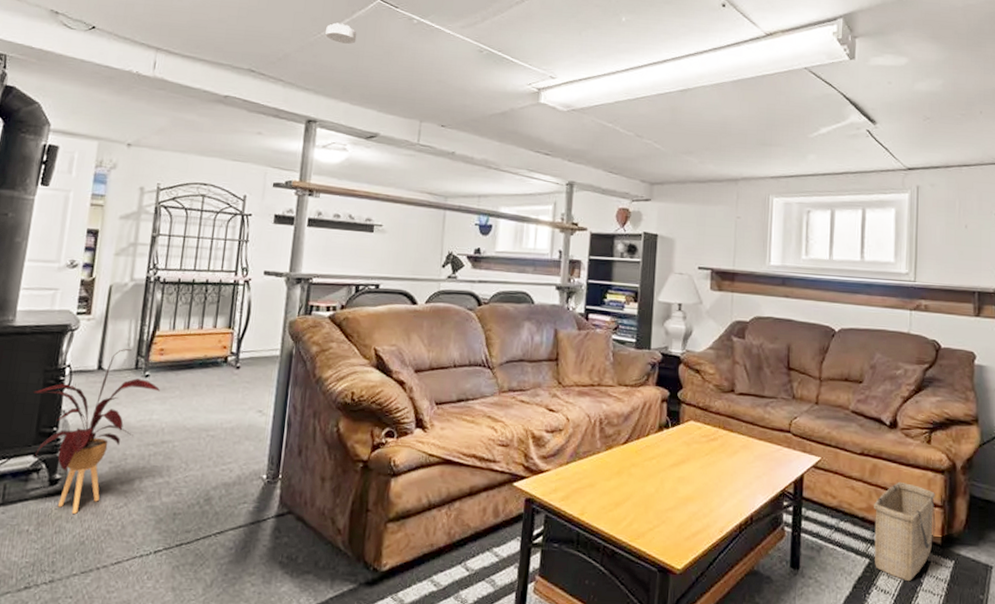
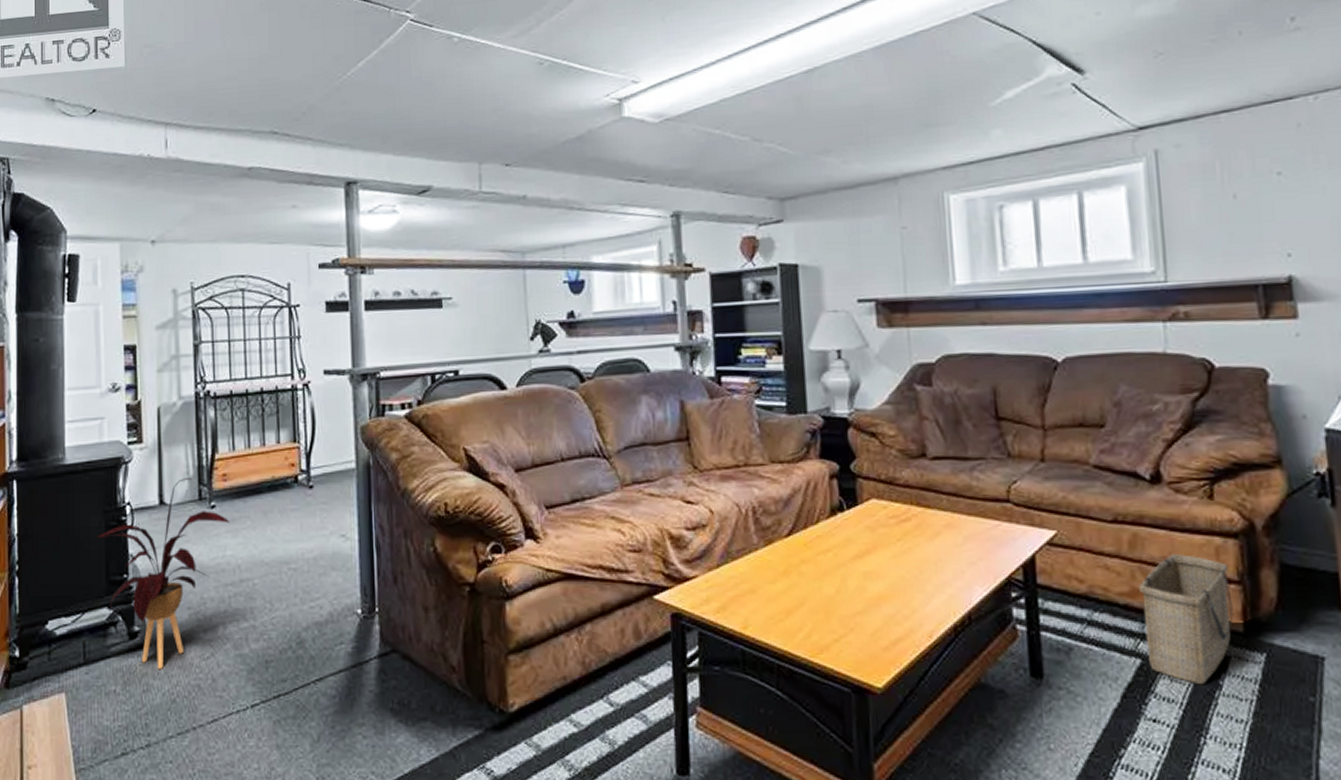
smoke detector: present [325,22,357,44] -> none [352,57,389,82]

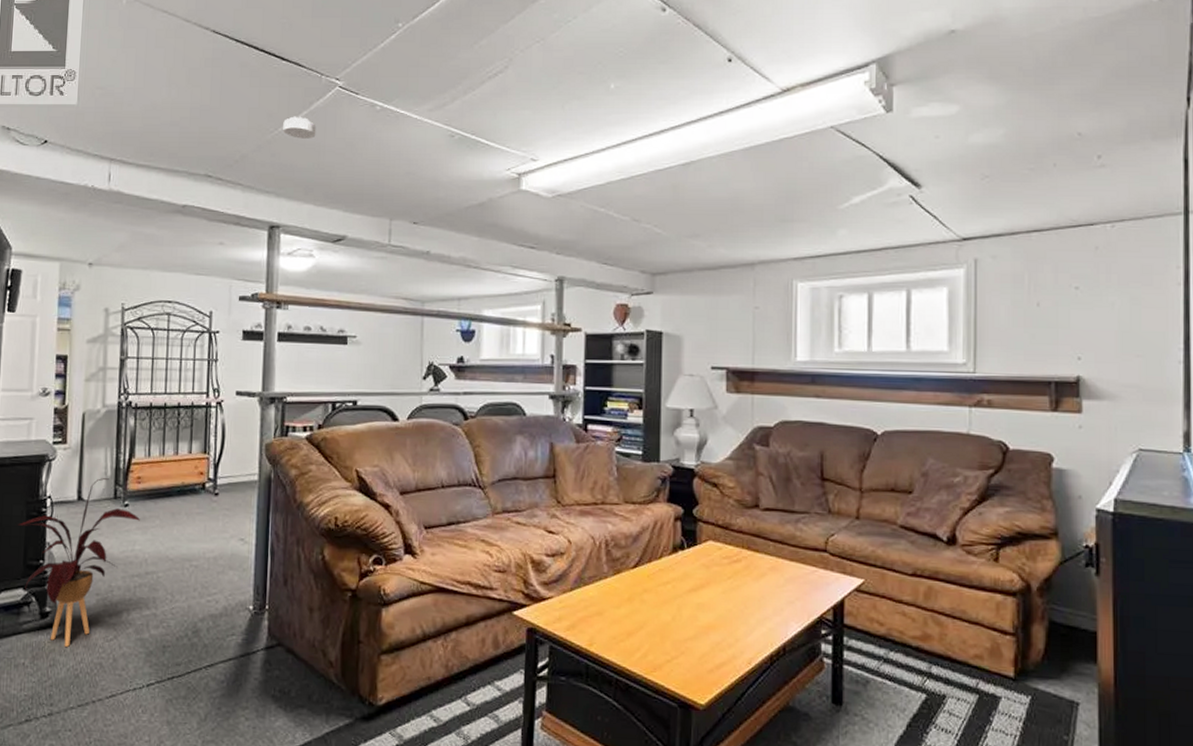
smoke detector: none [352,57,389,82] -> present [283,116,316,139]
basket: present [1139,553,1234,684] -> none [930,605,1007,719]

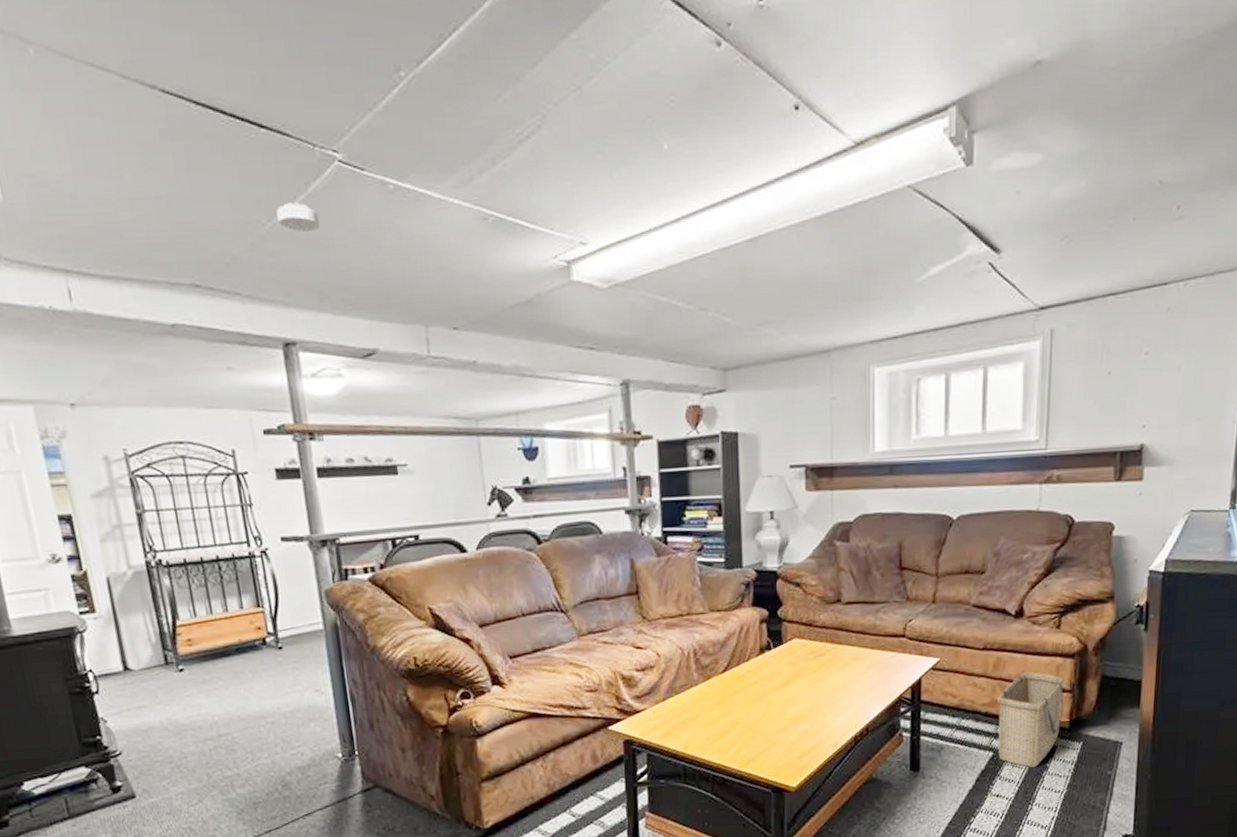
house plant: present [18,478,141,647] -> none [61,644,202,817]
basket: none [930,605,1007,719] -> present [998,671,1064,767]

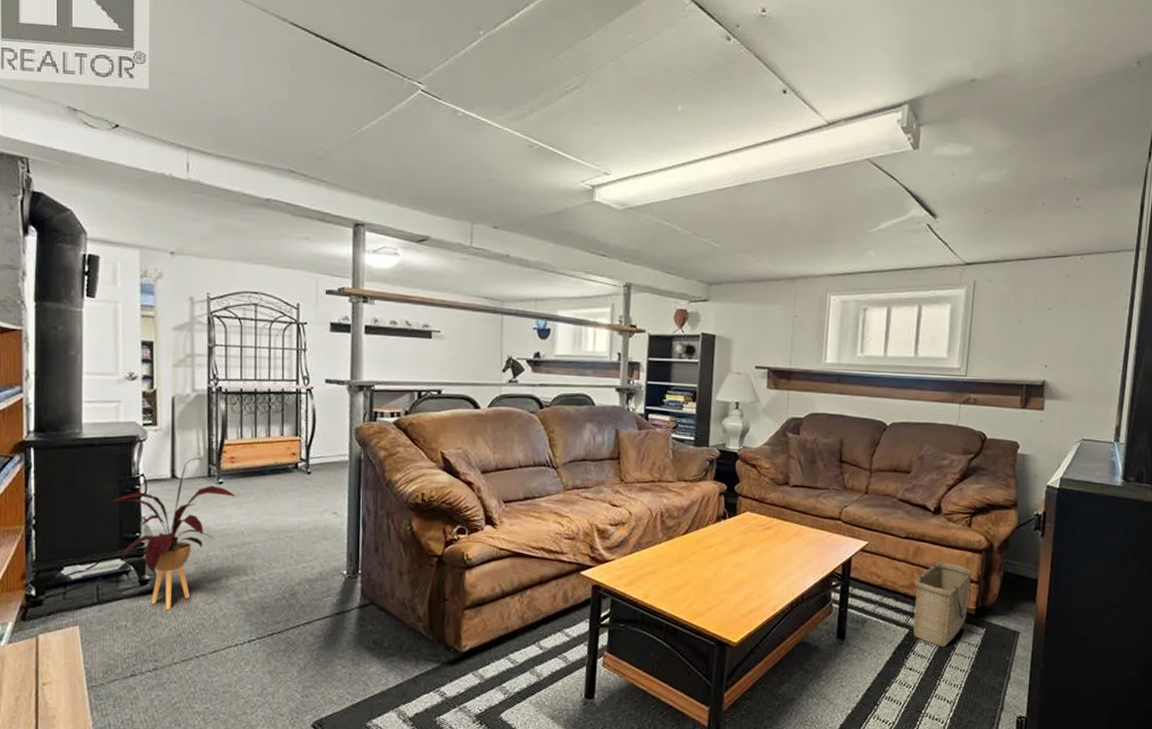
house plant: none [61,644,202,817] -> present [111,458,236,610]
smoke detector: present [276,202,321,232] -> none [366,116,399,140]

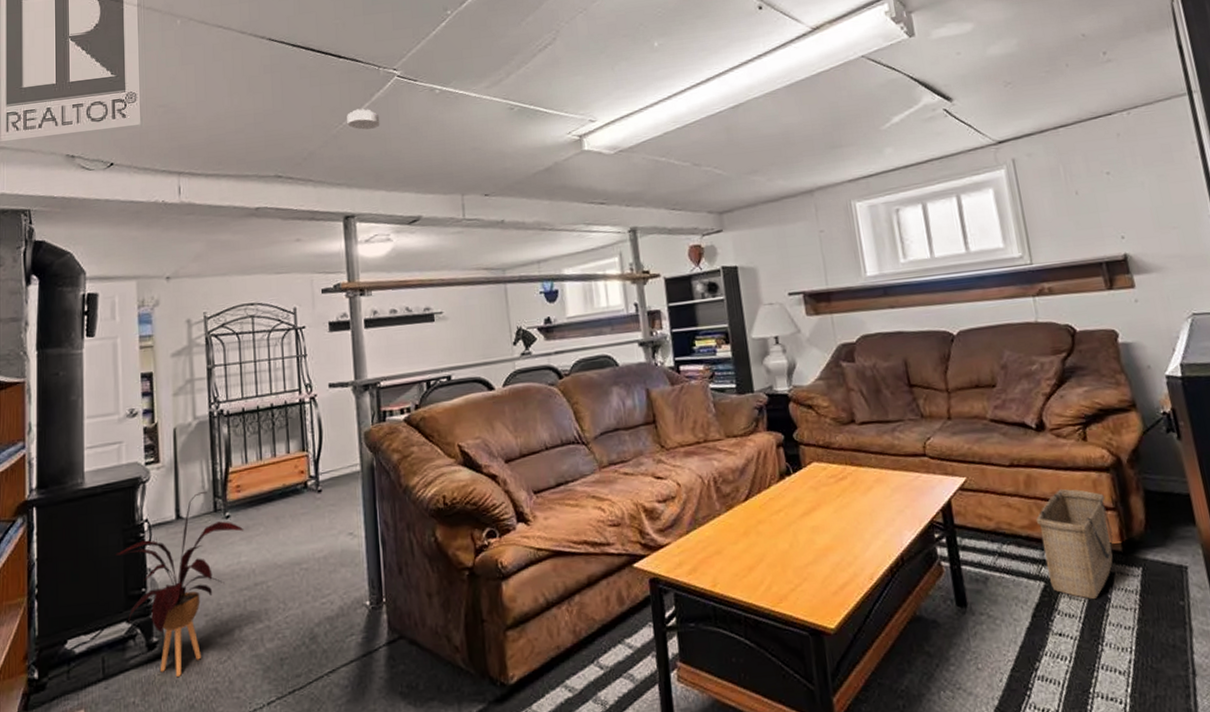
smoke detector: none [366,116,399,140] -> present [347,108,380,130]

